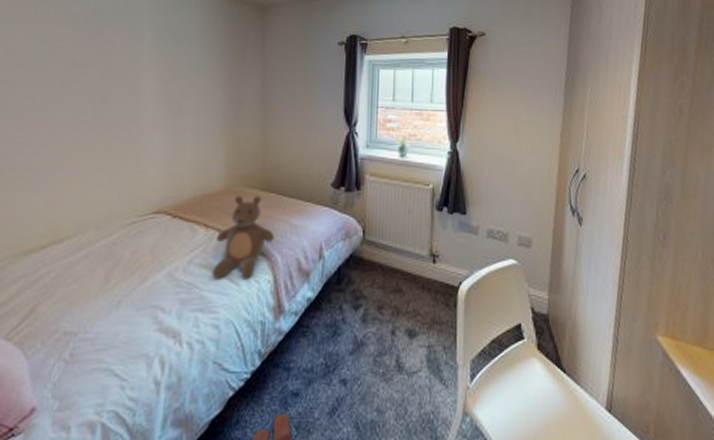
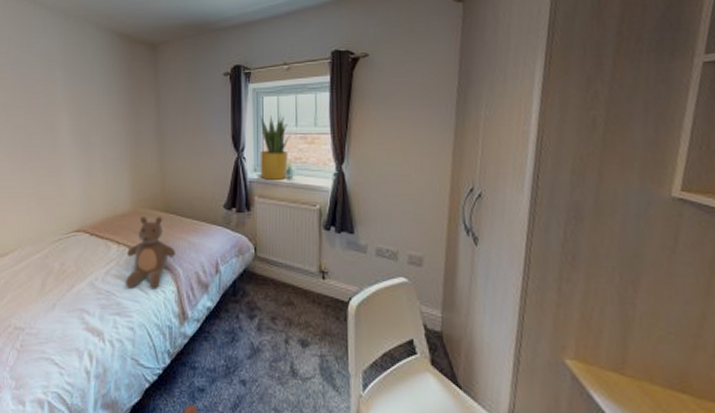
planter: none [372,88,406,157] -> present [260,114,290,180]

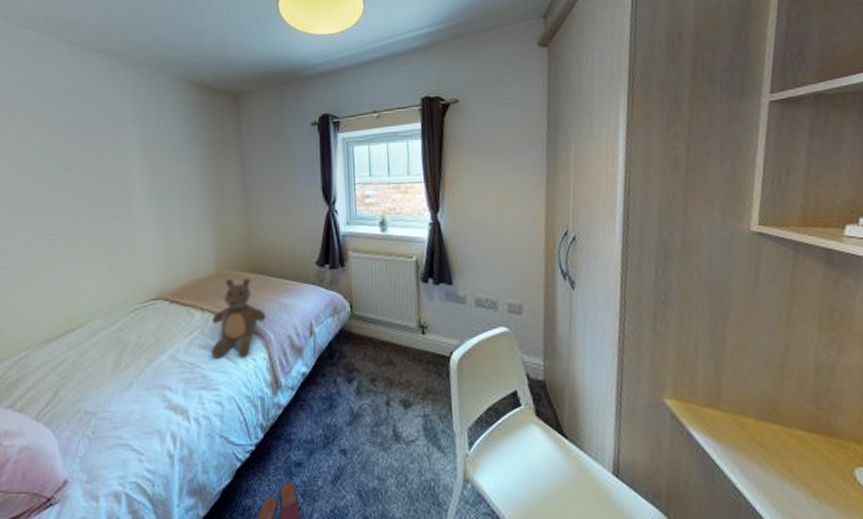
planter: present [260,114,290,180] -> none [352,164,383,233]

